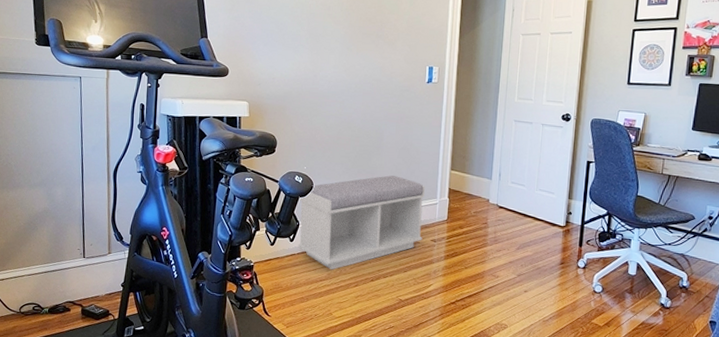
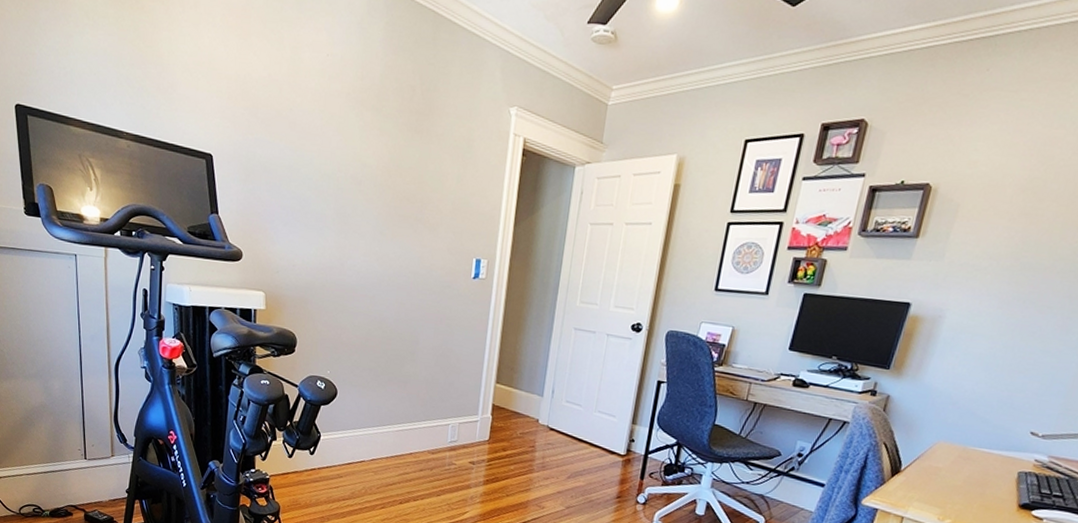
bench: present [298,175,426,270] -> none [318,385,465,489]

